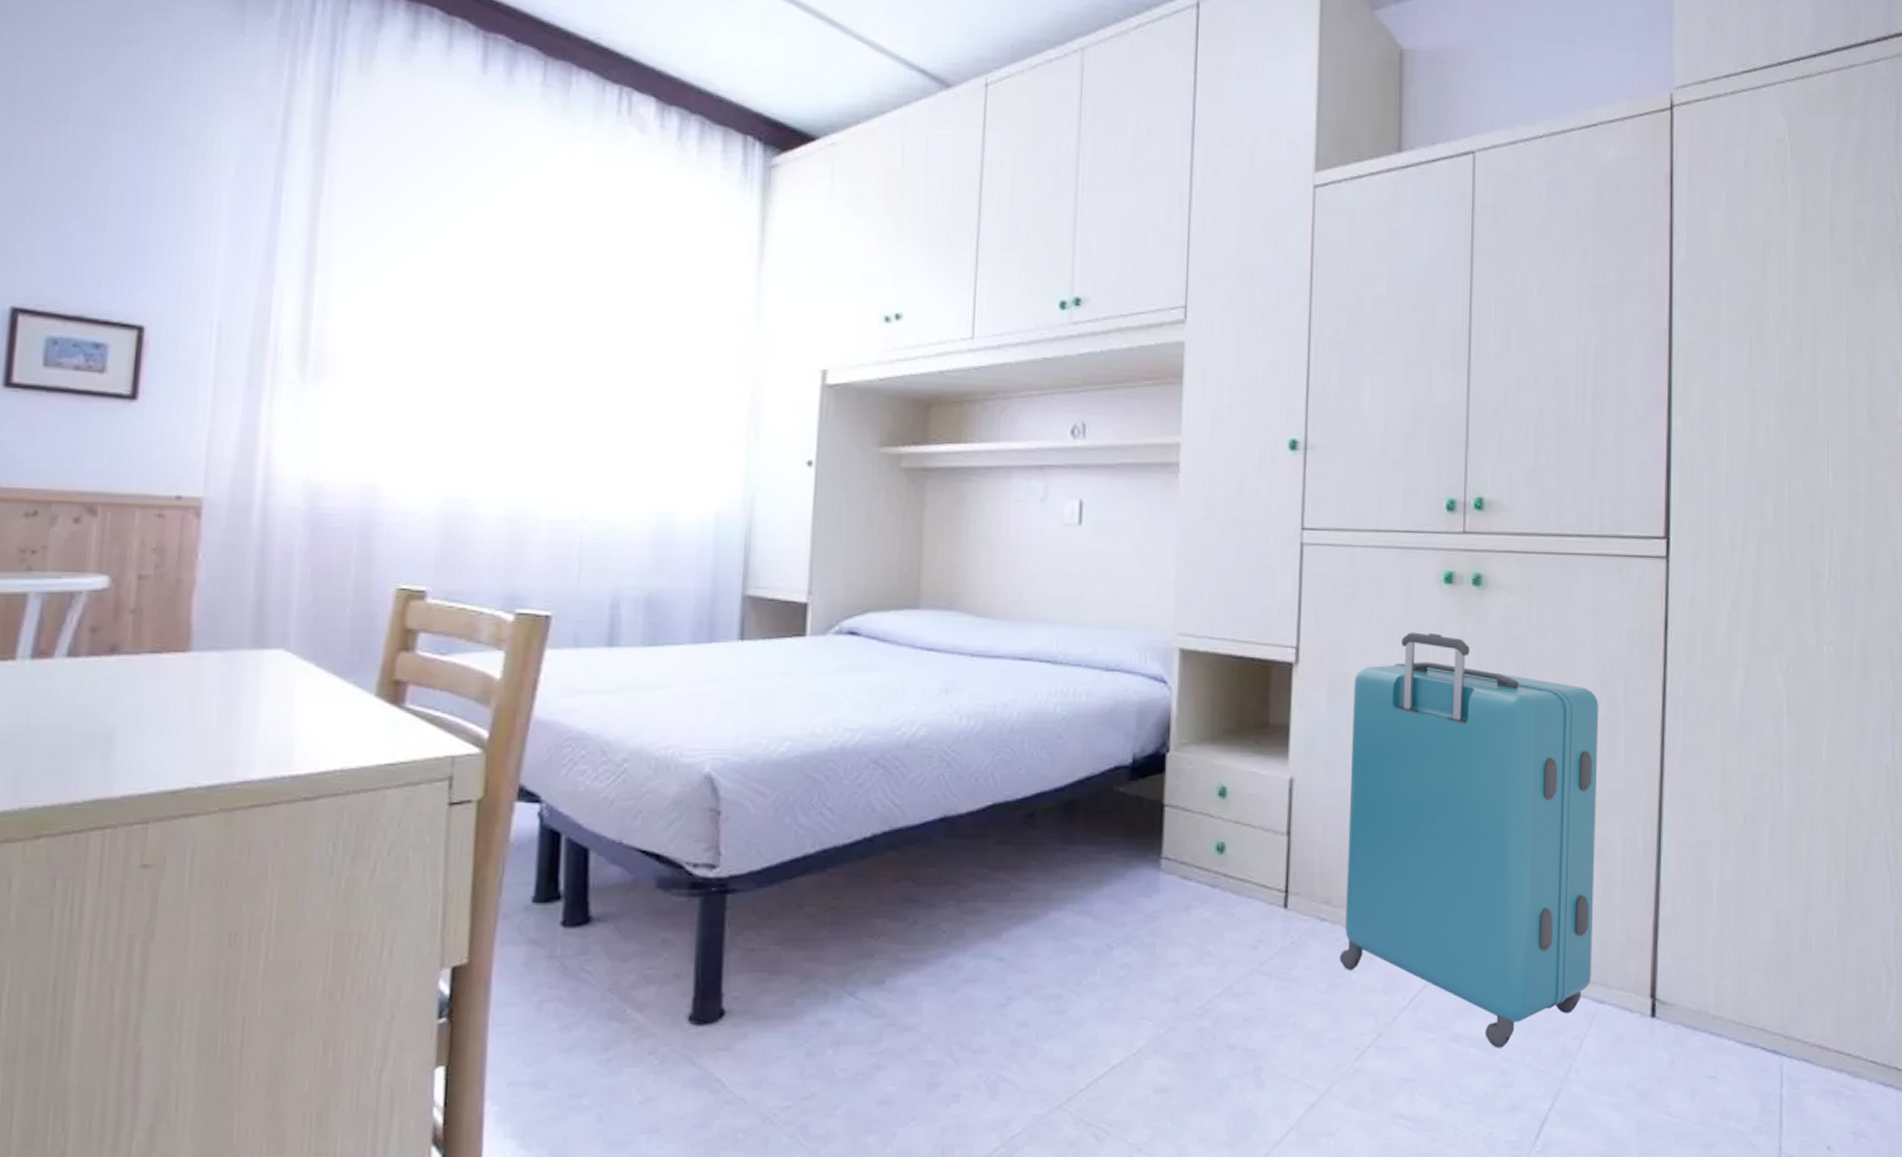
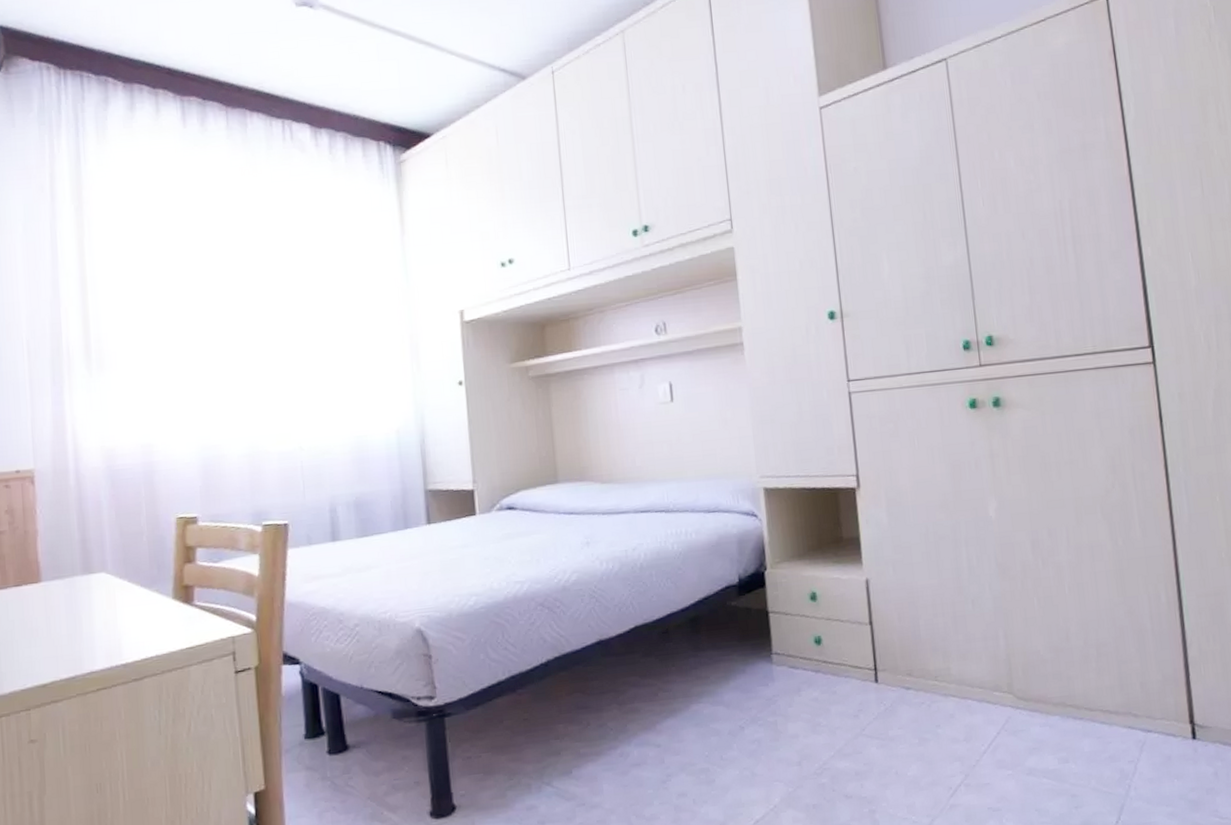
suitcase: present [1339,632,1599,1048] -> none [907,449,1137,777]

